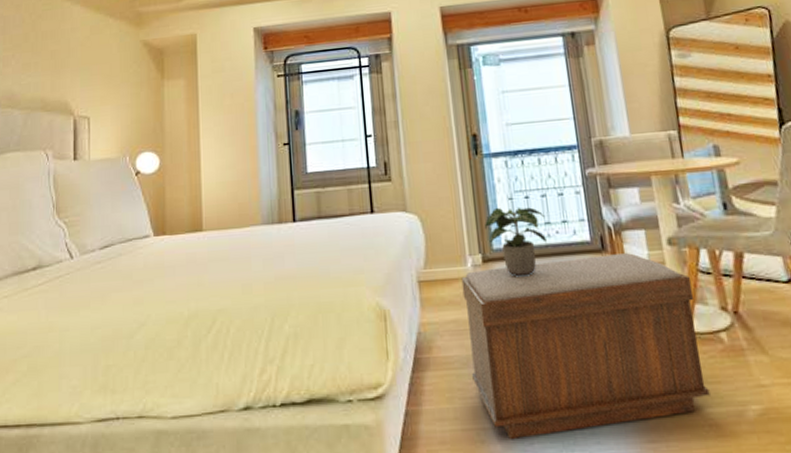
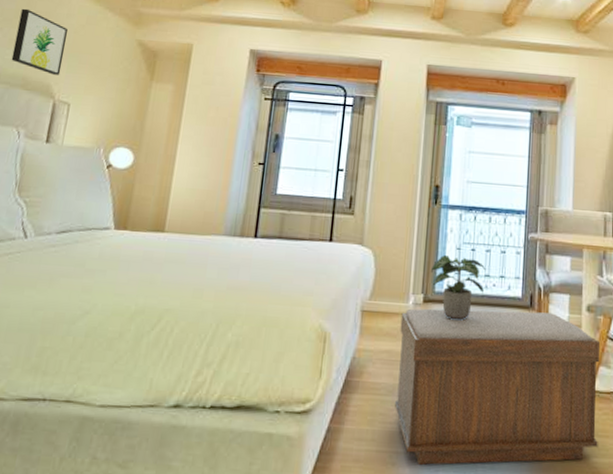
wall art: none [27,31,75,92] -> present [11,8,68,75]

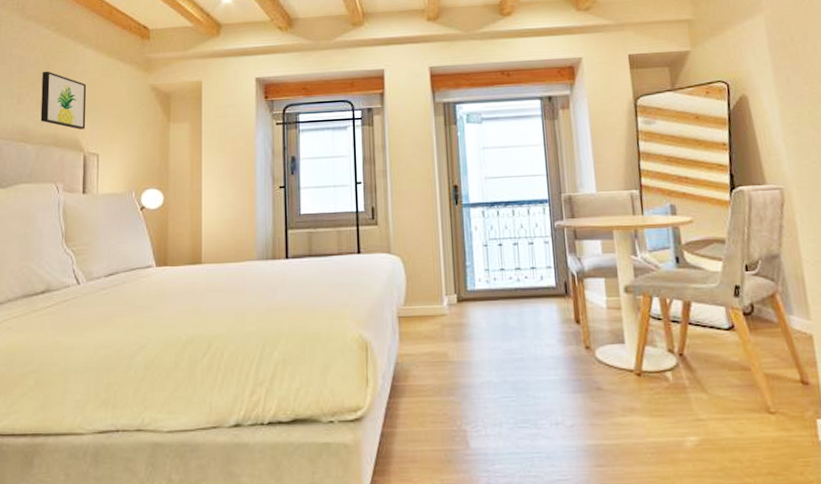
bench: present [394,308,601,465] -> none [437,298,654,460]
potted plant: present [430,254,486,321] -> none [460,252,516,316]

